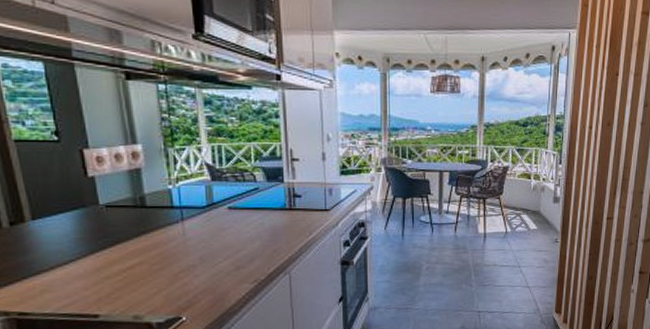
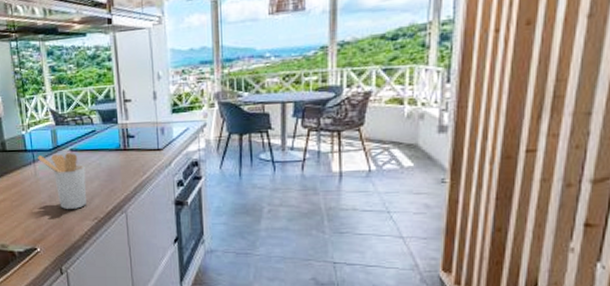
utensil holder: none [188,211,246,272] -> present [38,153,87,209]

